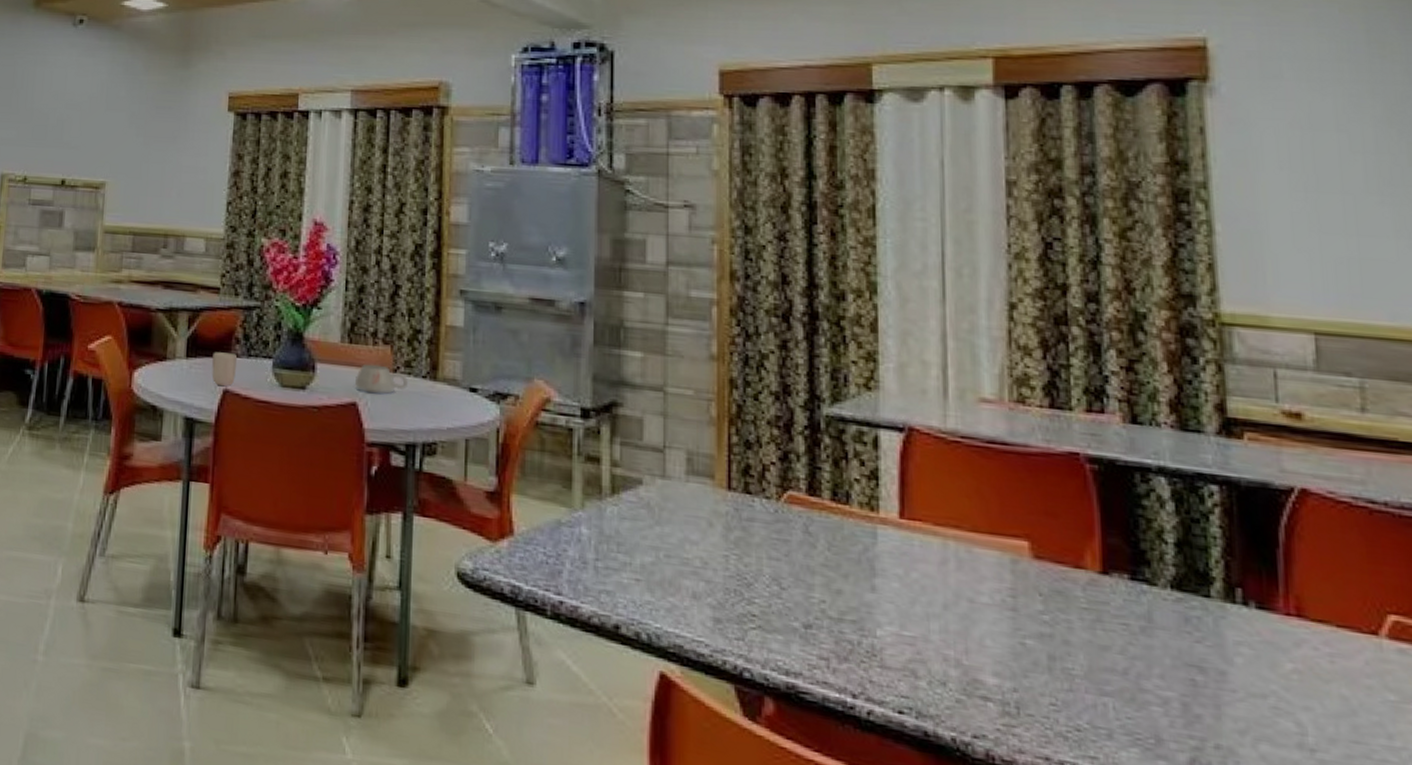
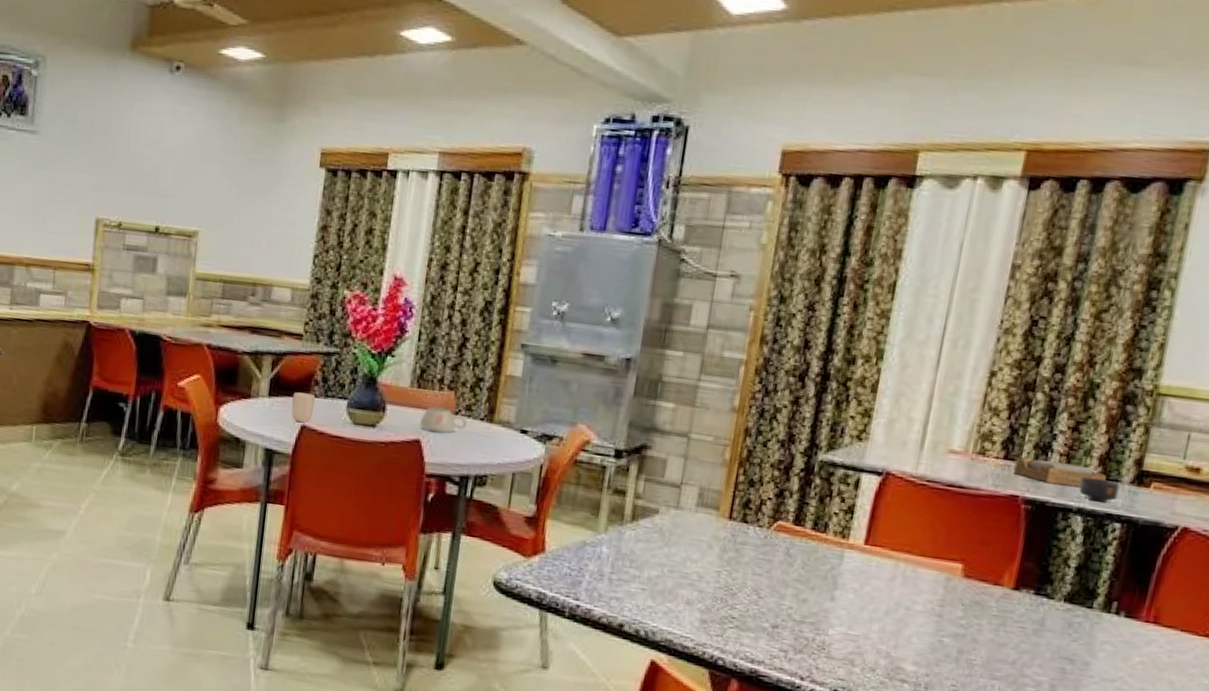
napkin holder: none [1065,407,1184,442] -> present [1013,459,1106,489]
mug: none [1152,427,1206,459] -> present [1078,476,1121,502]

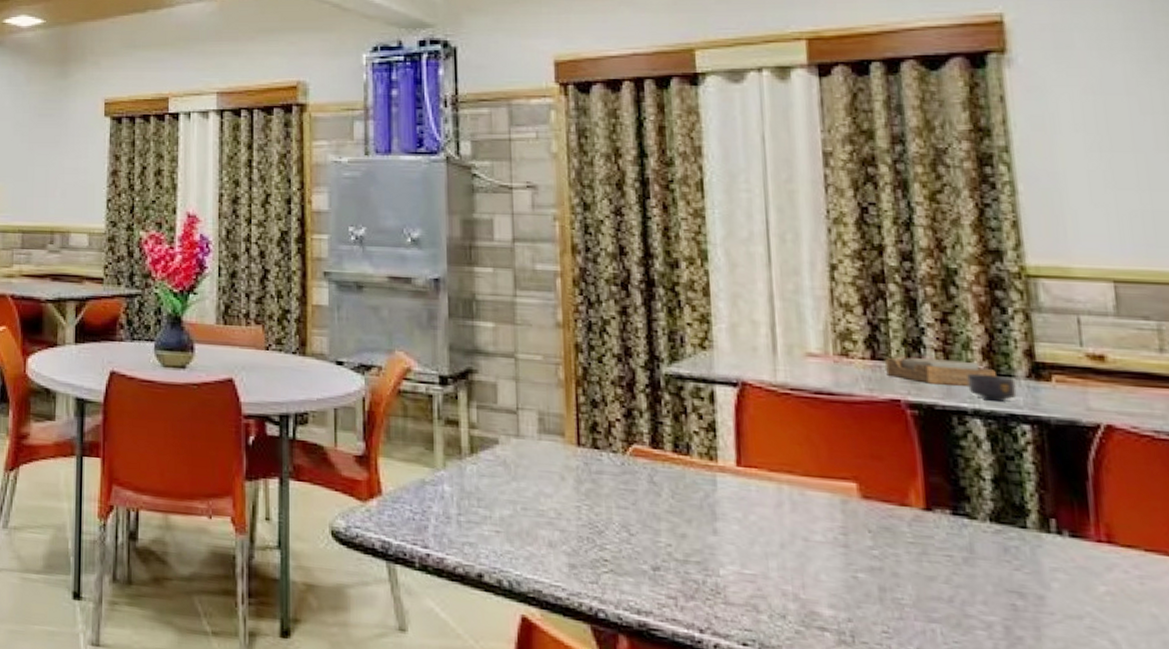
cup: present [291,392,315,423] -> none [99,337,121,369]
cup: present [419,406,468,434] -> none [230,343,280,370]

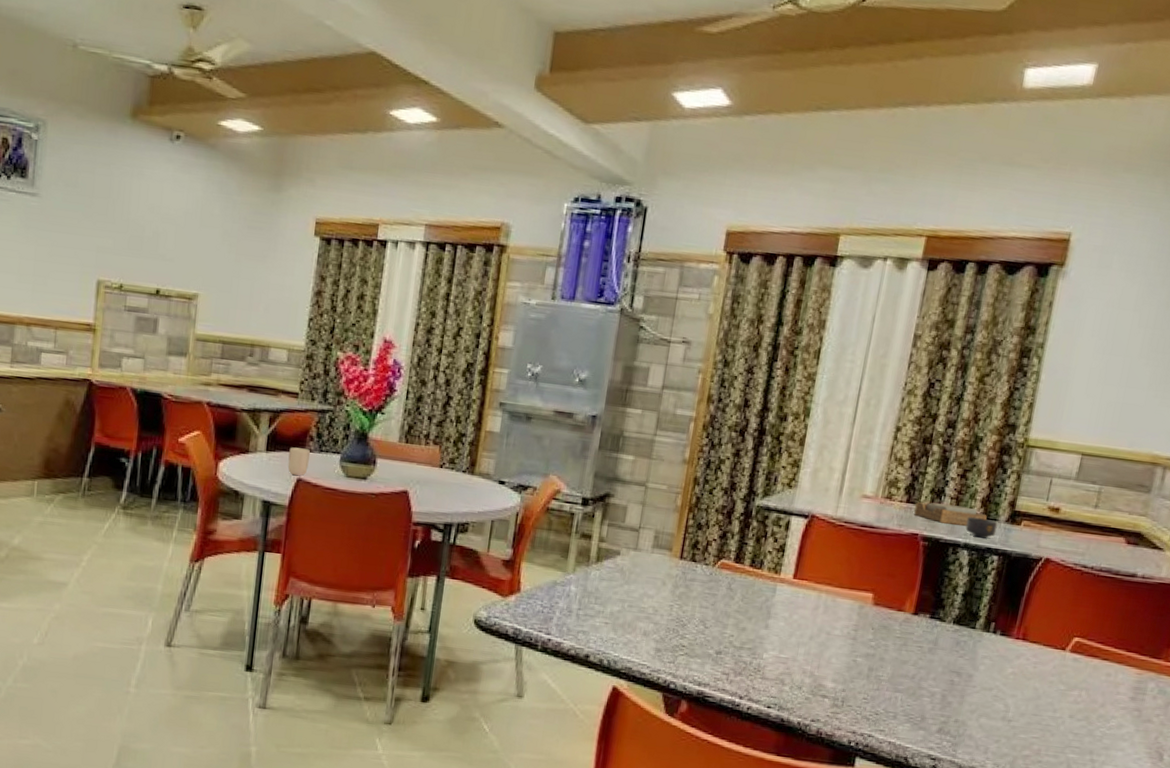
cup: none [99,337,121,369] -> present [287,447,310,476]

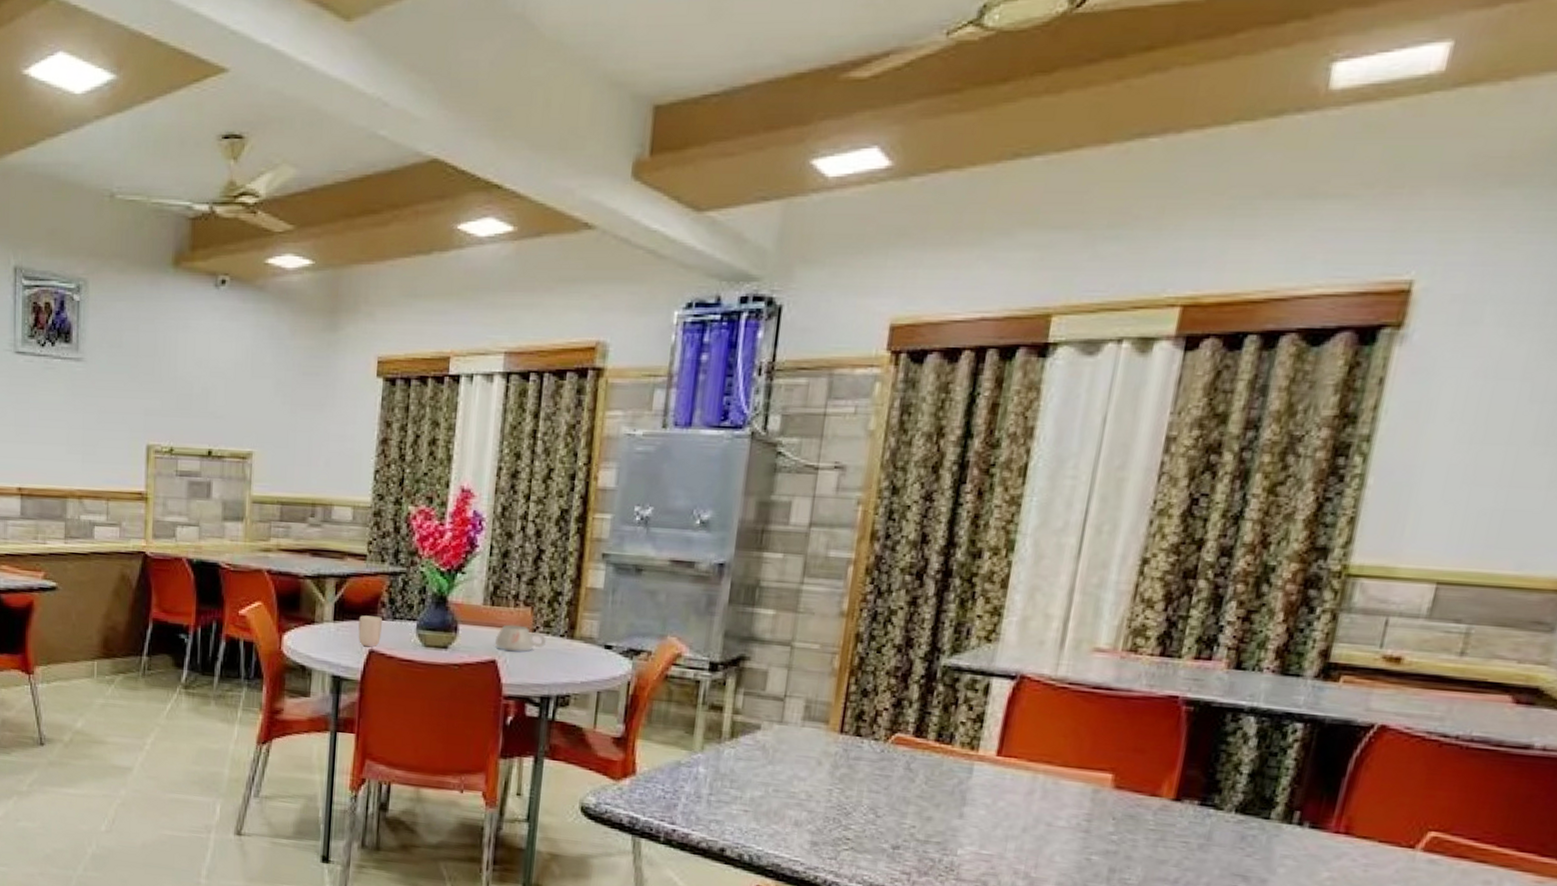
cup: none [407,460,452,485] -> present [494,624,547,653]
napkin holder: present [914,502,987,527] -> none [1172,655,1285,686]
mug: present [965,516,998,538] -> none [1251,672,1302,700]

